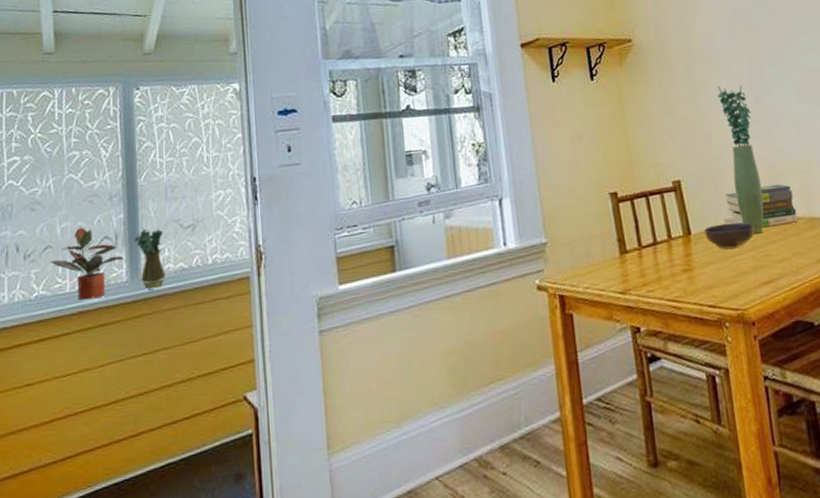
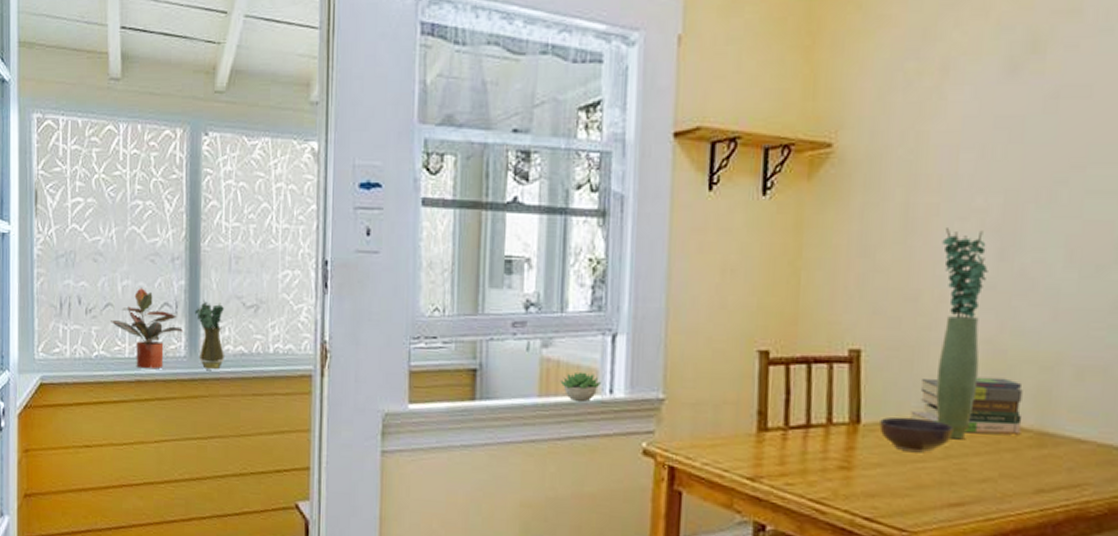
succulent plant: none [463,232,496,258] -> present [560,371,601,403]

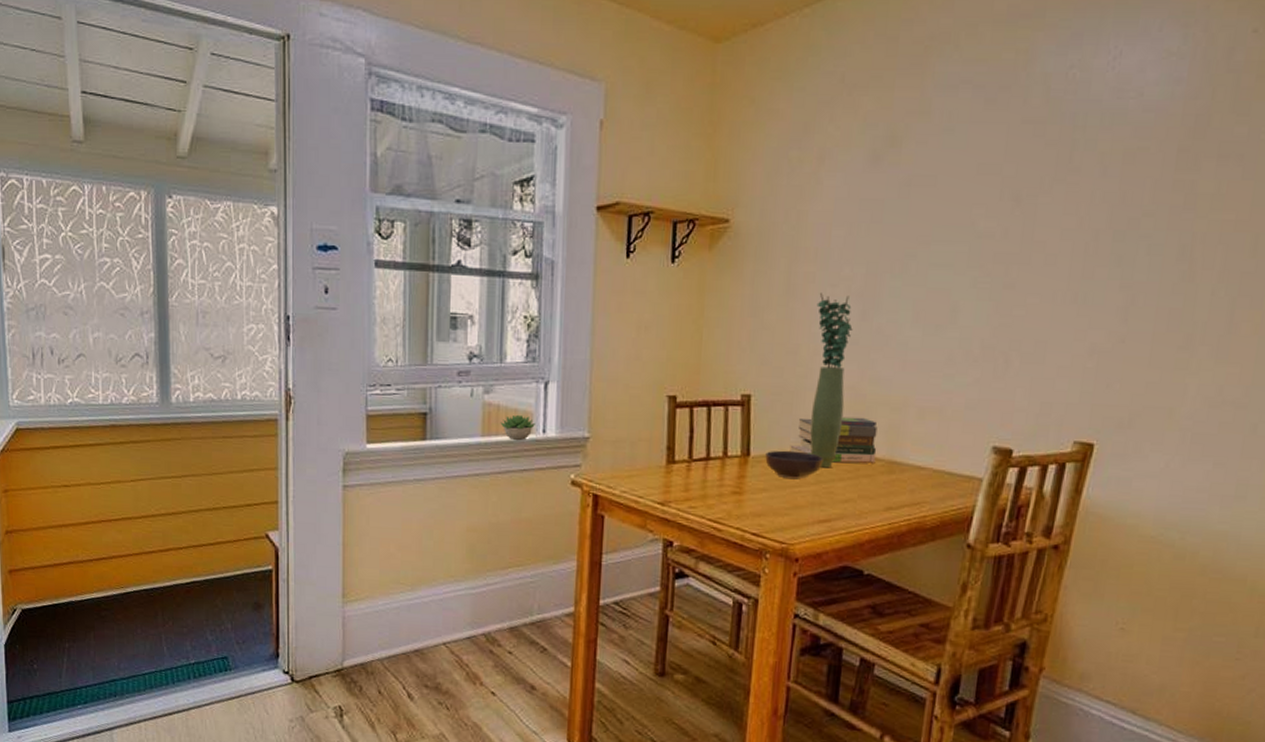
potted plant: present [111,288,184,370] -> none [83,339,155,415]
vase: present [195,299,224,370] -> none [165,350,195,415]

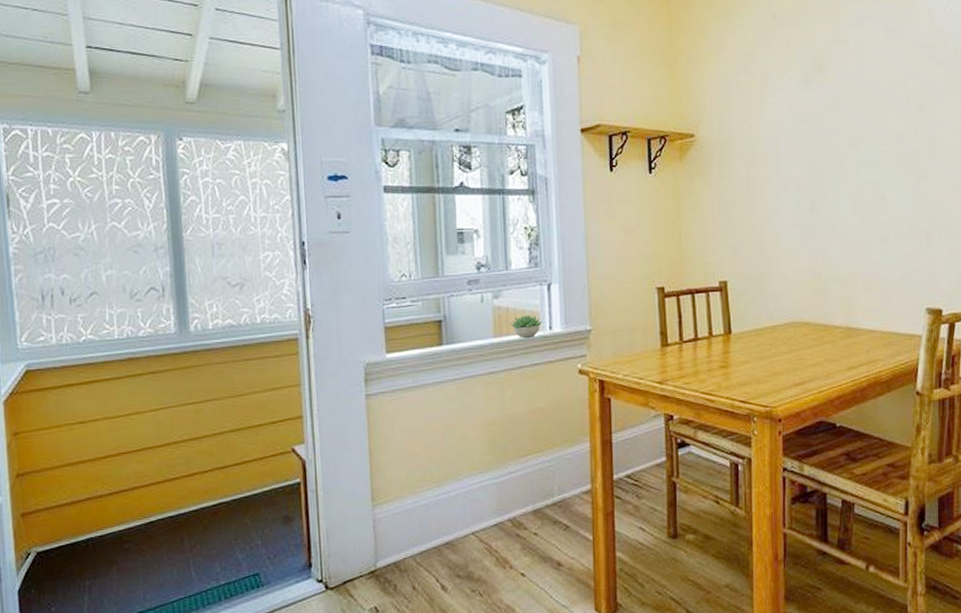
bowl: present [765,450,823,480] -> none [744,326,793,351]
books: present [789,416,877,463] -> none [764,293,835,333]
vase: present [810,293,853,468] -> none [773,191,805,339]

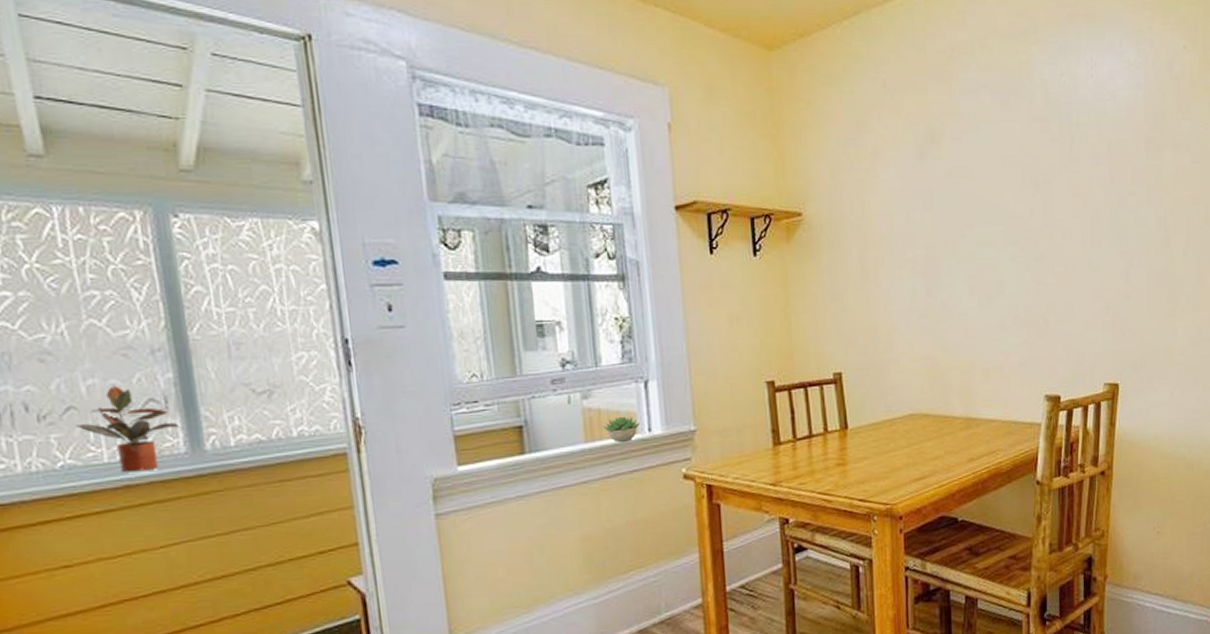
potted plant: none [97,276,173,348] -> present [76,385,181,473]

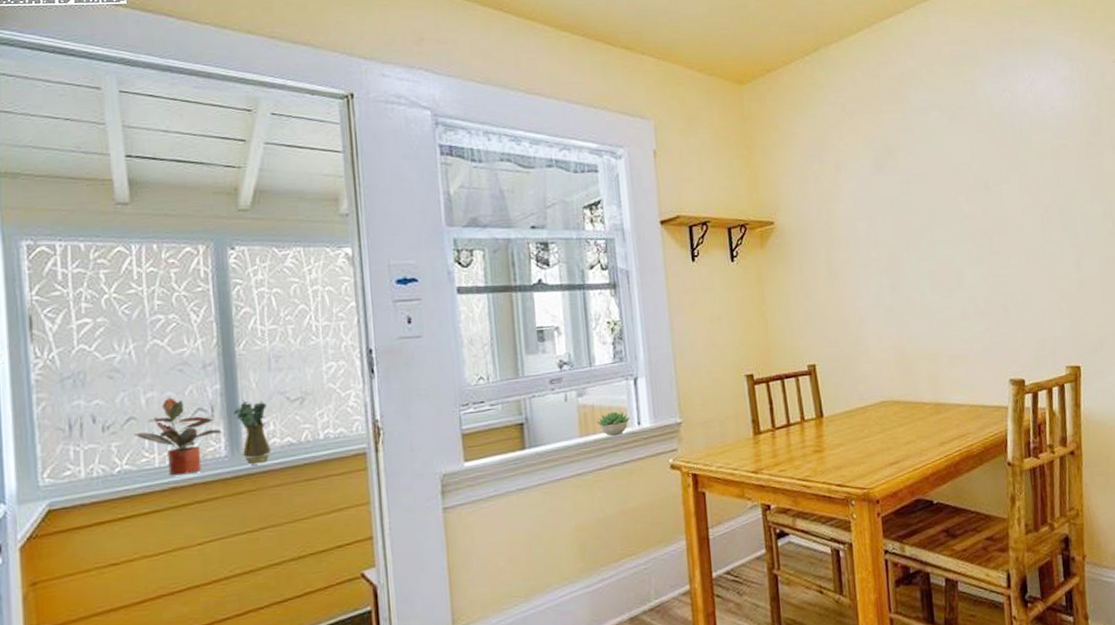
vase: none [191,390,238,463] -> present [234,399,271,465]

